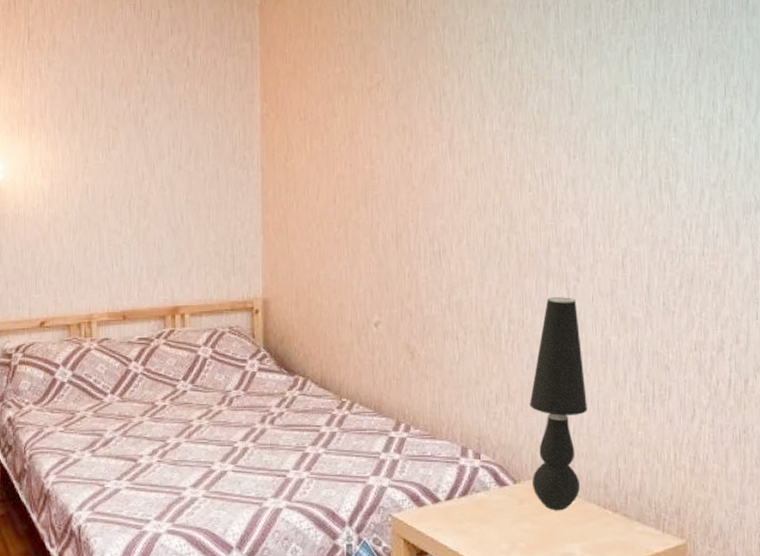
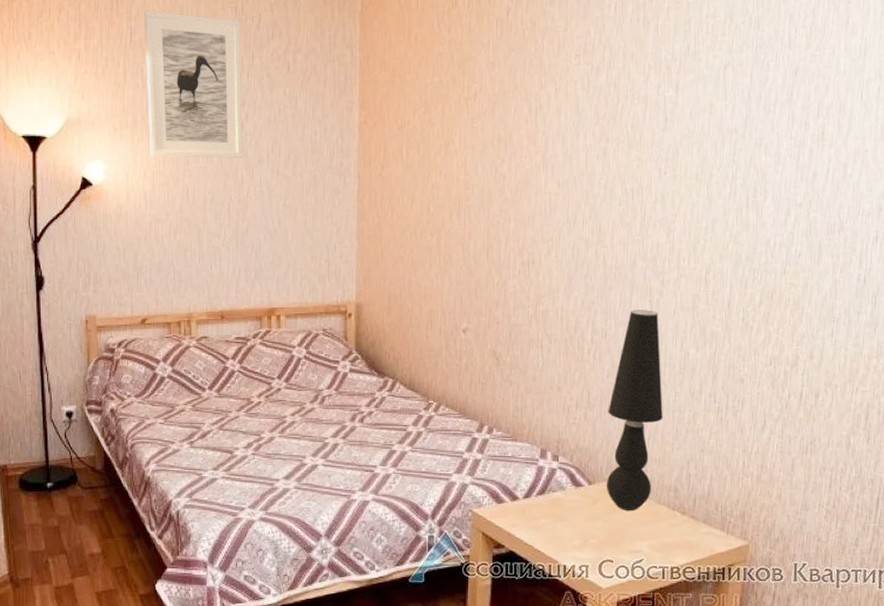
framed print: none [42,10,143,155] -> present [144,10,243,158]

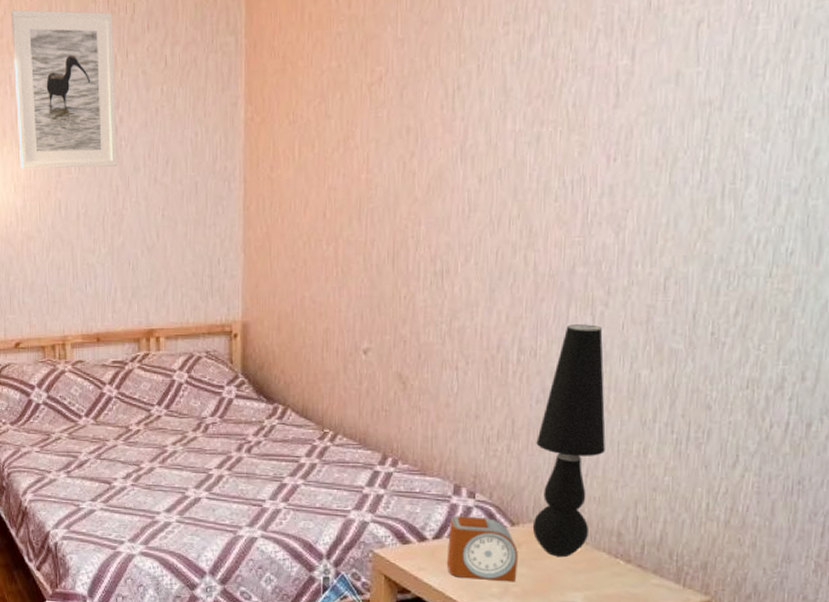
alarm clock: none [535,477,595,535] -> present [446,516,518,583]

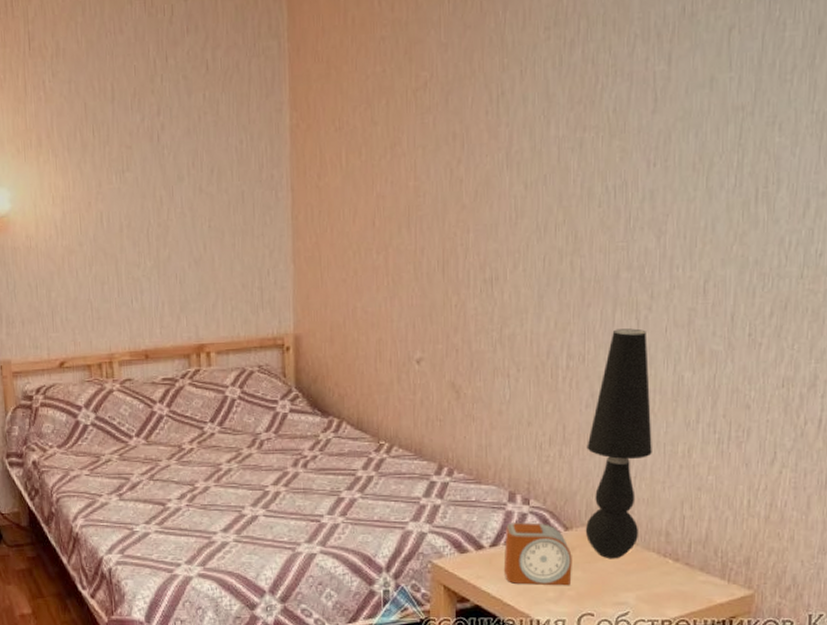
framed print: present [11,9,118,170] -> none [42,10,161,180]

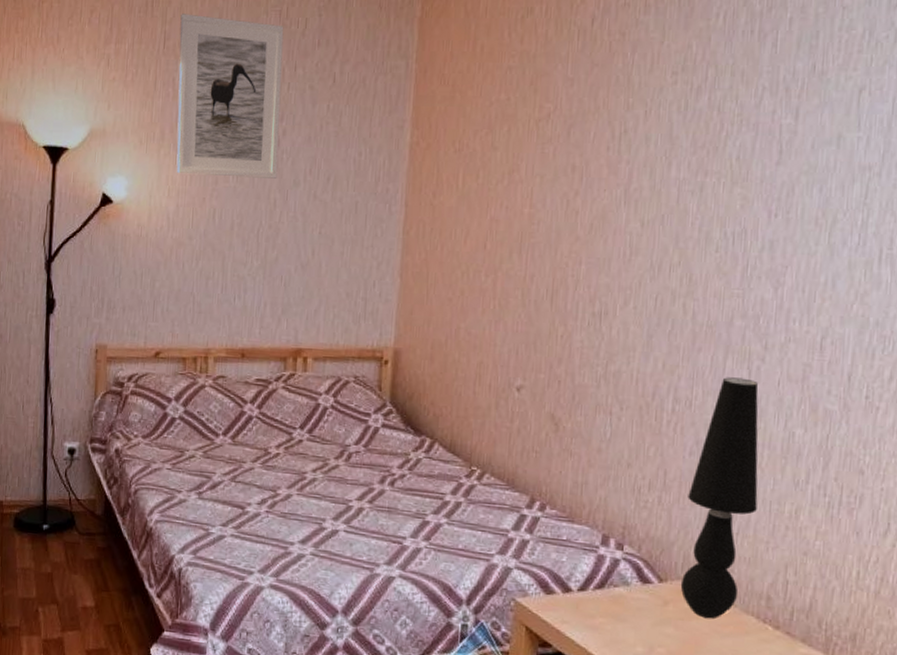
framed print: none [42,10,161,180] -> present [176,14,284,179]
alarm clock: present [503,522,572,586] -> none [590,567,665,643]

